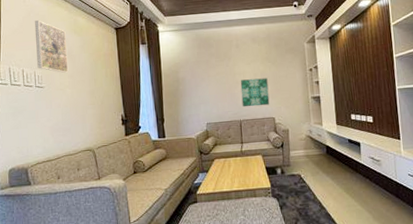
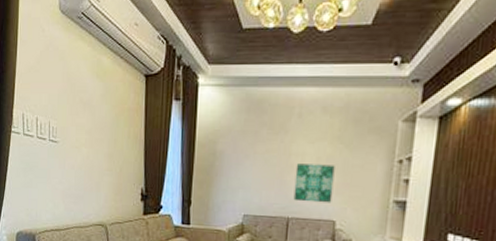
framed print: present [34,20,69,73] -> none [52,57,87,127]

